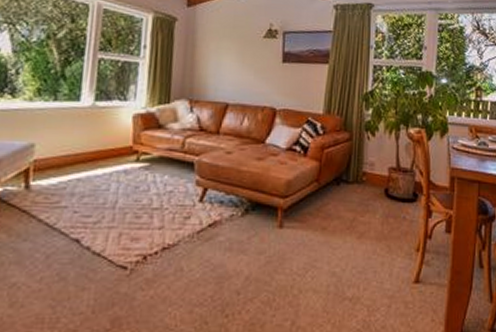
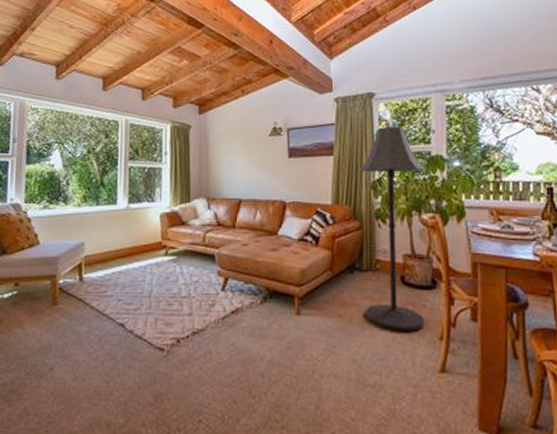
floor lamp: none [348,39,415,245] -> present [359,127,425,333]

